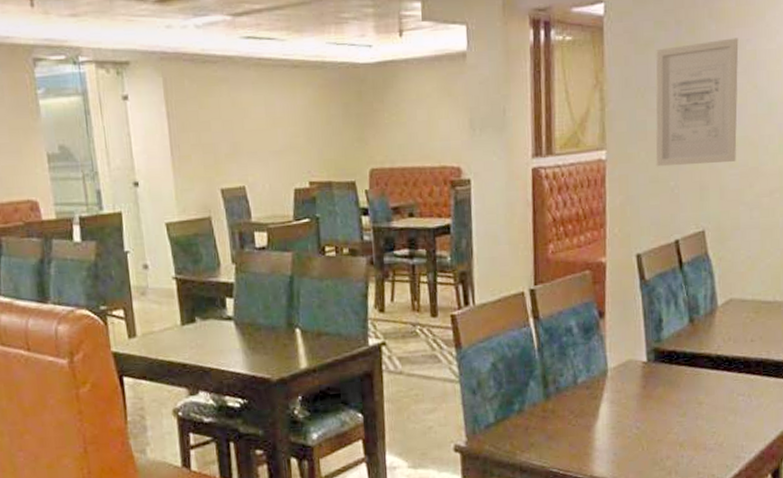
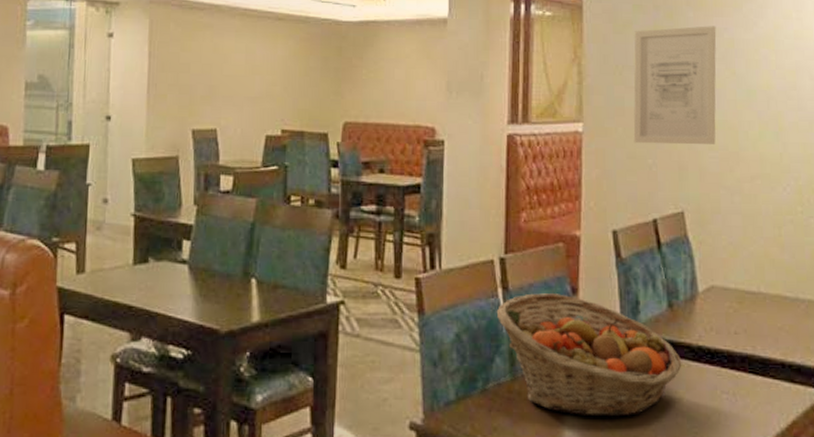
fruit basket: none [528,318,702,426] -> present [496,293,682,417]

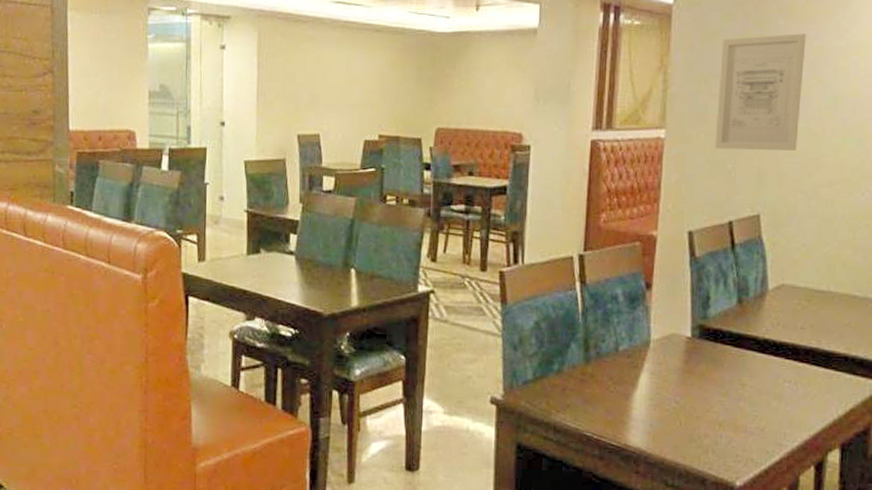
fruit basket: present [496,293,682,417] -> none [573,287,748,399]

